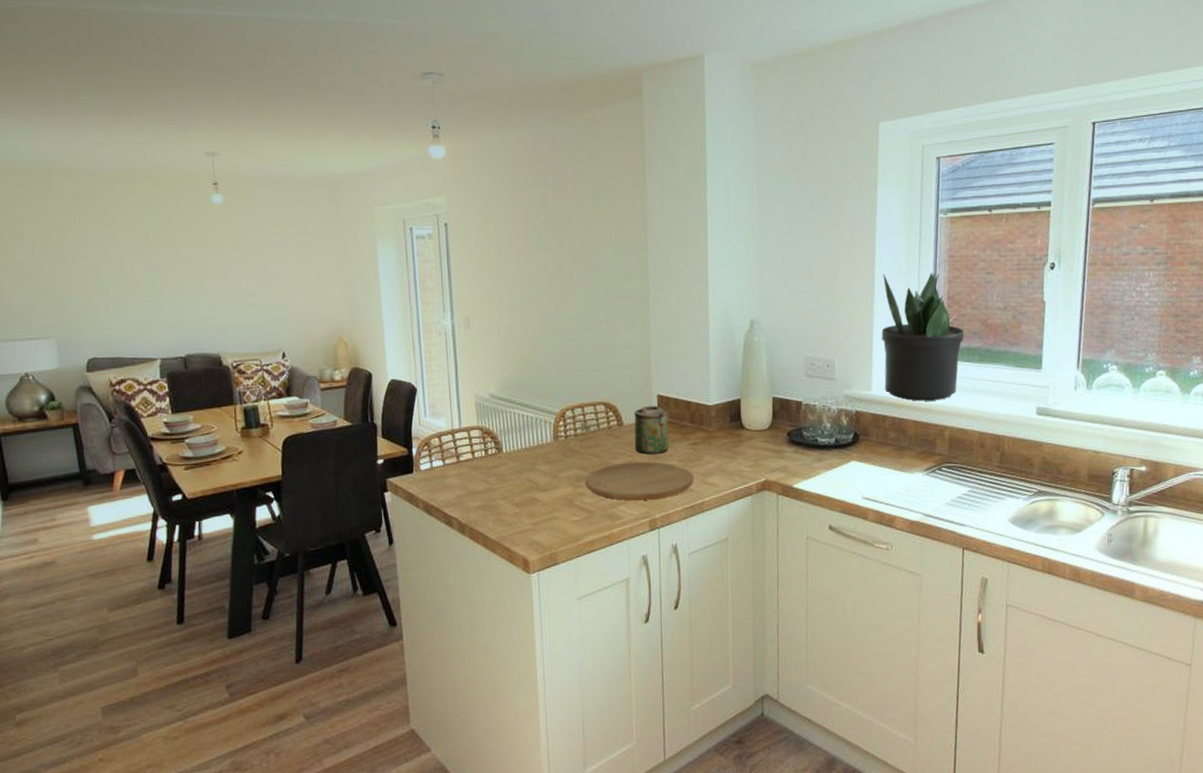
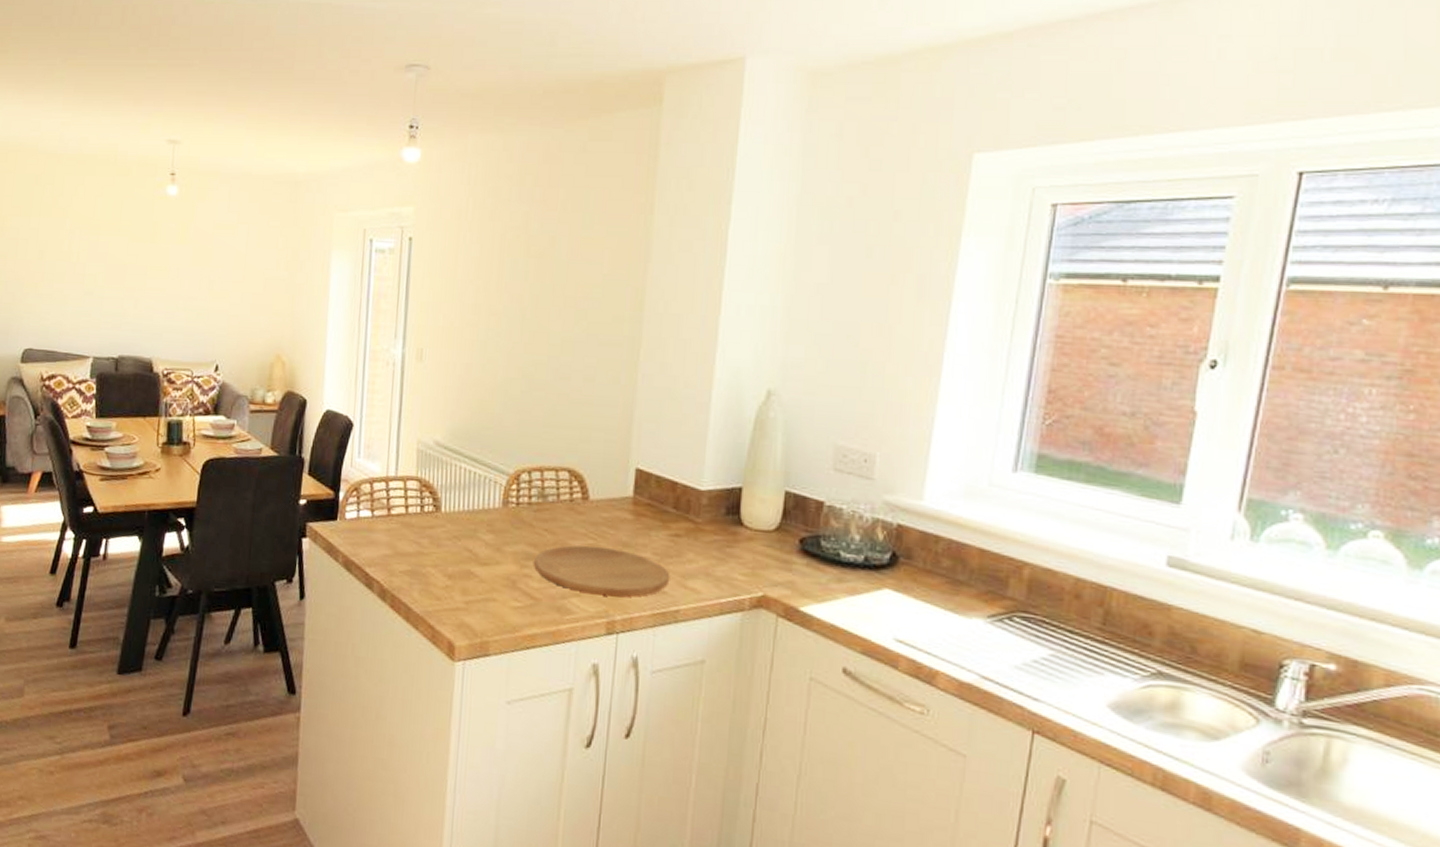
canister: present [634,405,670,455] -> none [599,479,647,542]
planter: present [881,272,964,401] -> none [942,350,1066,526]

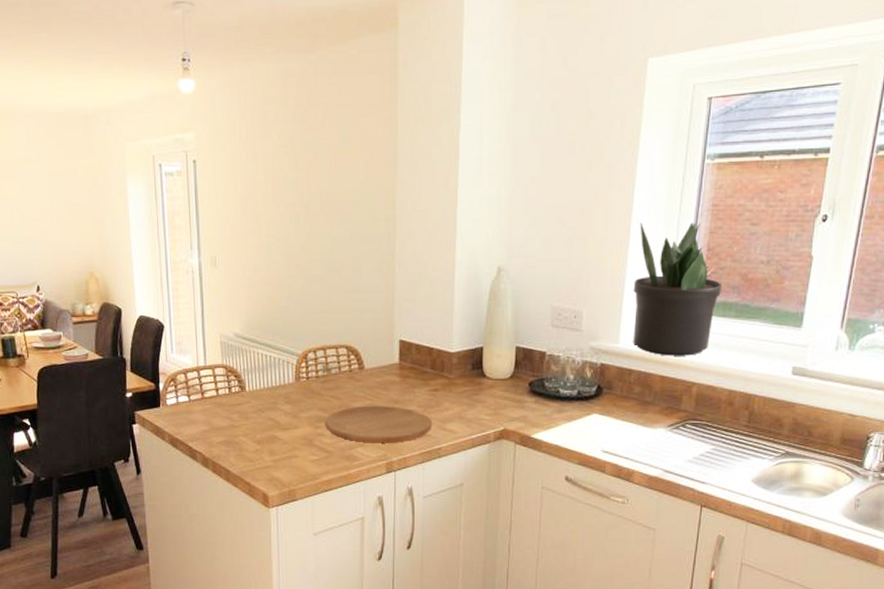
planter: none [942,350,1066,526] -> present [633,222,721,356]

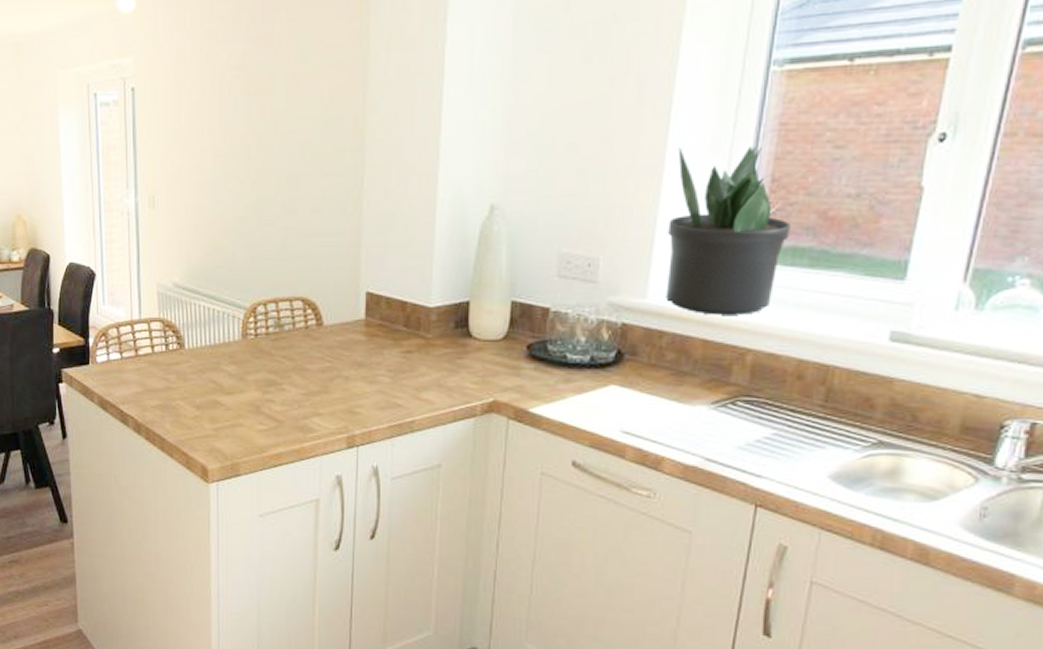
cutting board: present [324,405,433,443] -> none [274,368,405,413]

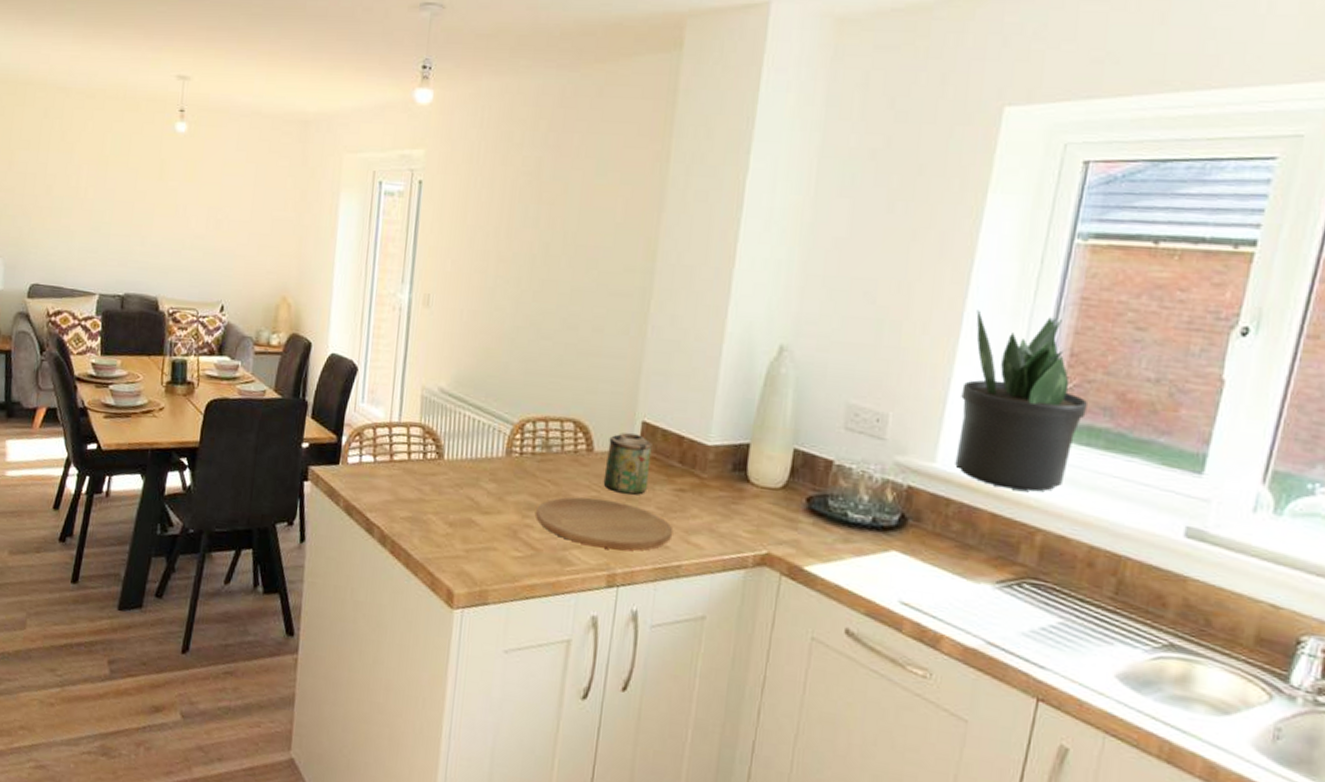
cutting board: none [274,368,405,413] -> present [535,497,673,551]
canister: none [335,303,378,362] -> present [603,432,653,496]

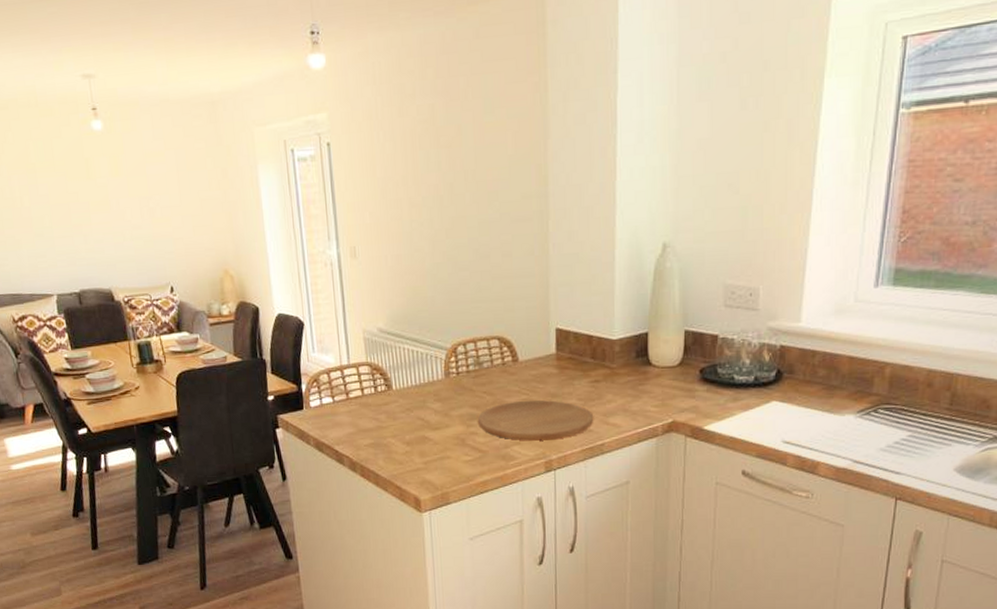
canister: present [603,432,653,496] -> none [530,339,568,394]
planter: present [955,310,1087,492] -> none [817,181,919,334]

